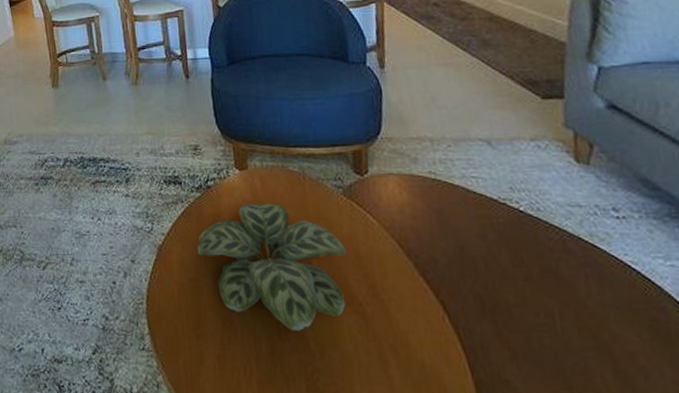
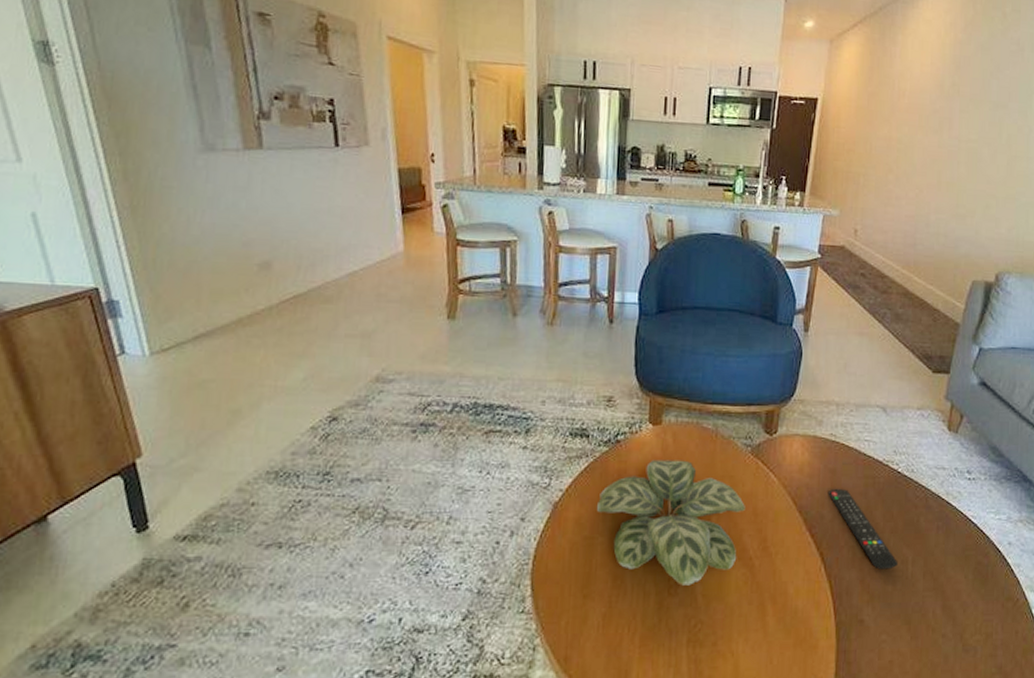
remote control: none [437,231,542,323] -> present [828,489,899,570]

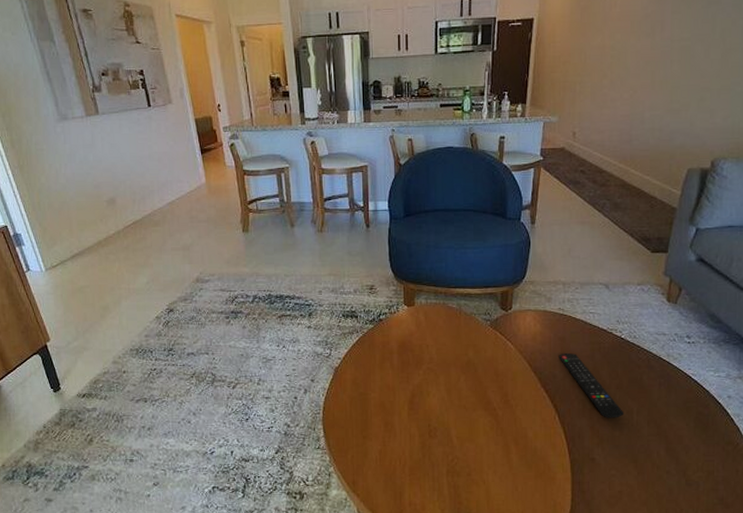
plant: present [596,459,745,586] -> none [367,333,488,430]

